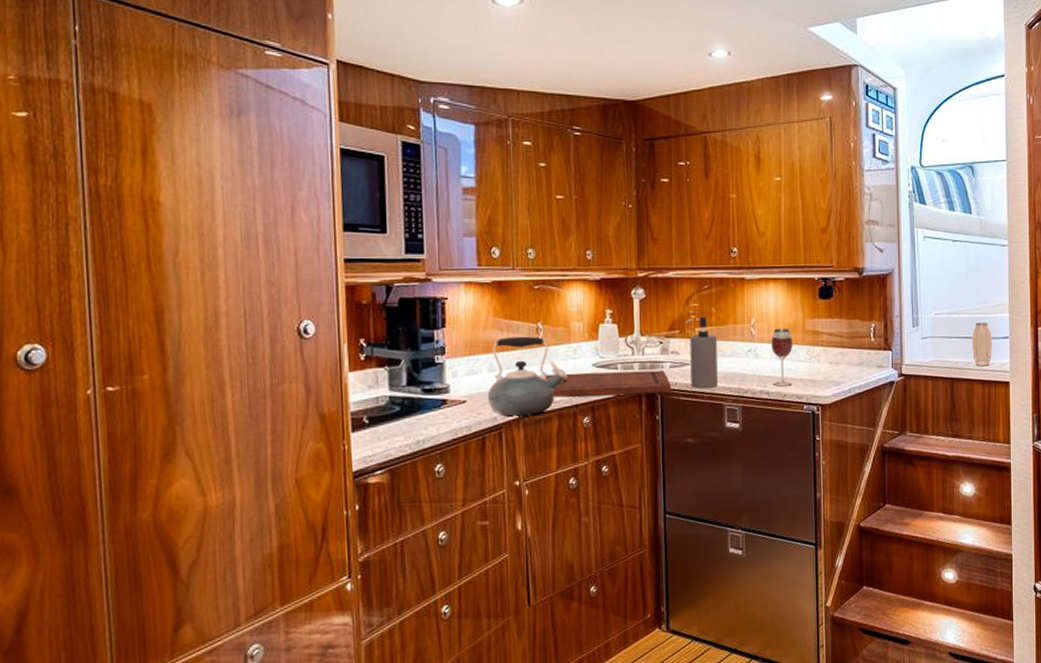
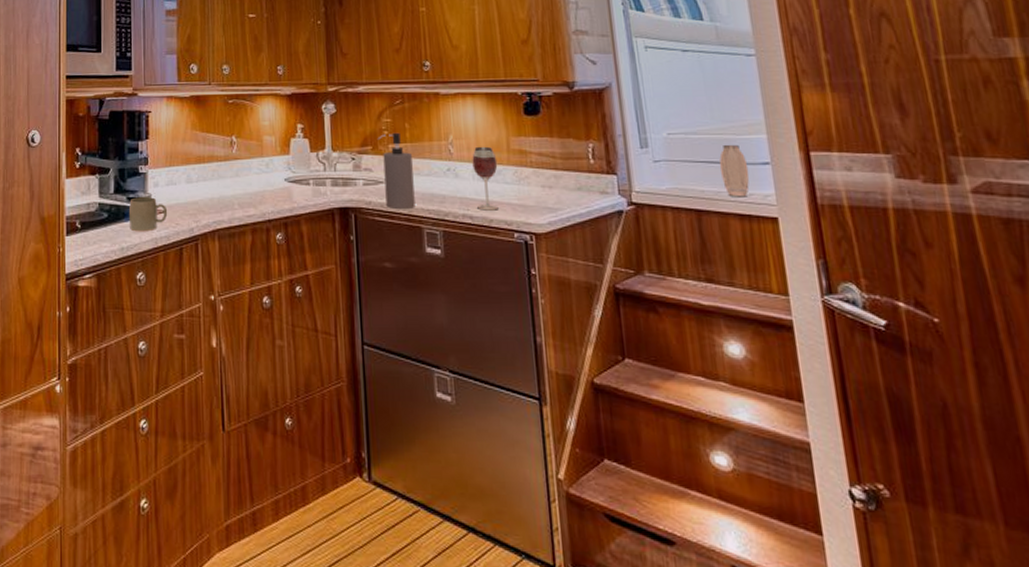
mug: none [424,387,469,424] -> present [128,197,168,232]
kettle: present [487,336,567,417] -> none [185,149,260,229]
cutting board: present [546,370,672,398] -> none [240,187,366,212]

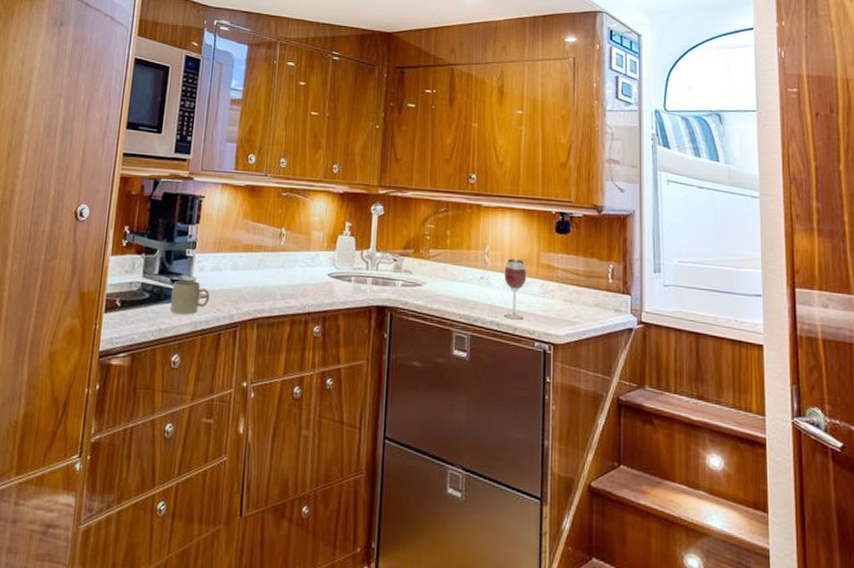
soap dispenser: present [377,132,415,210] -> none [420,238,450,313]
vase: present [719,144,750,197] -> none [719,275,744,325]

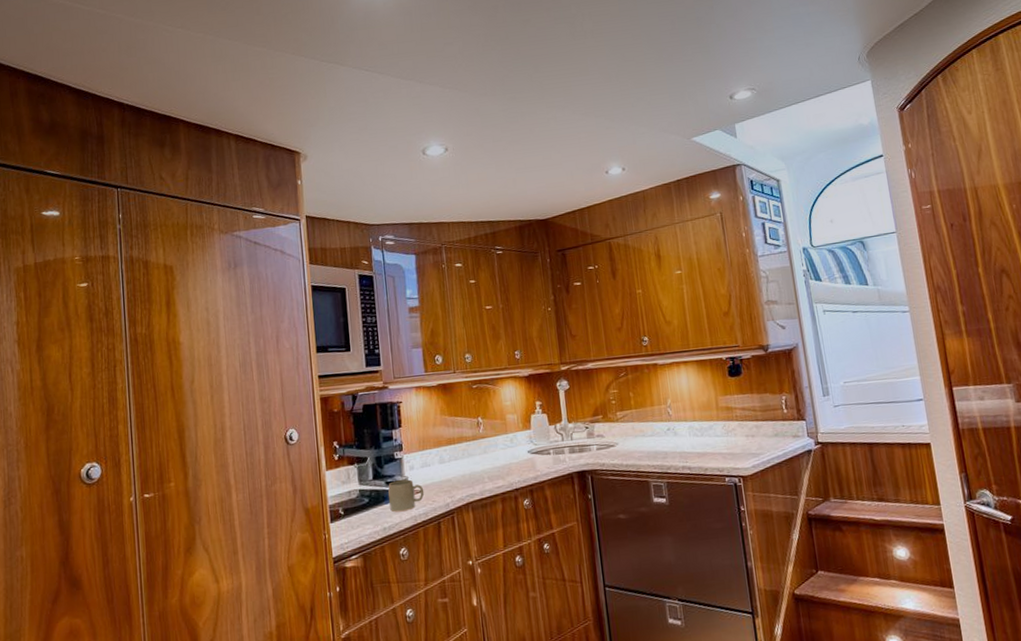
wineglass: present [504,258,527,320] -> none [687,406,712,462]

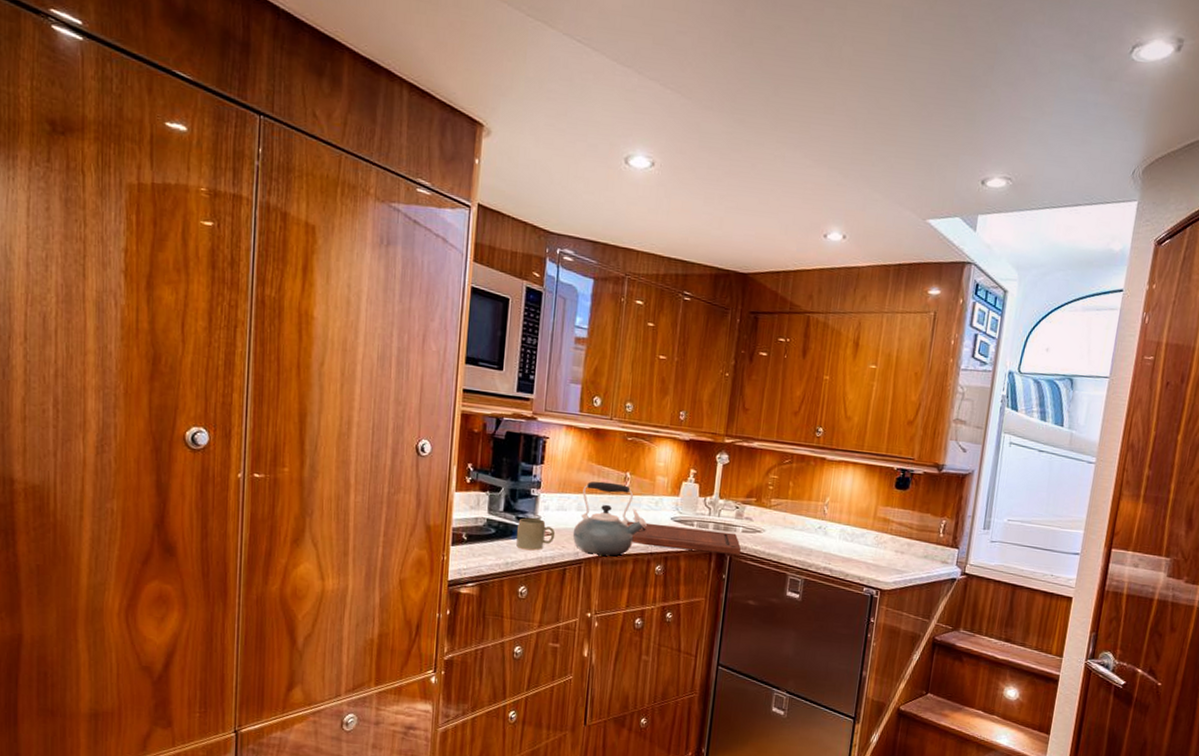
kettle: none [439,430,507,503] -> present [572,481,647,556]
cutting board: none [488,452,601,483] -> present [627,521,742,555]

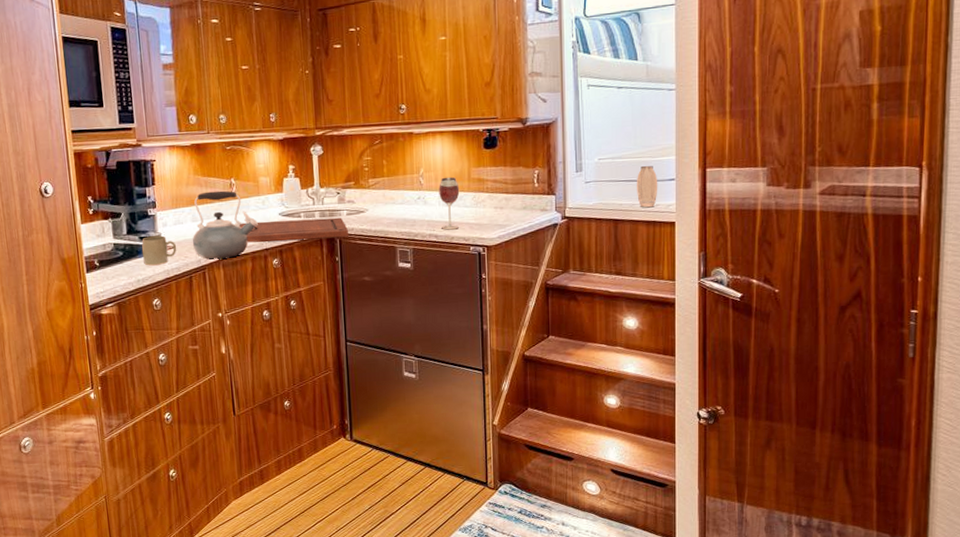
wineglass: none [838,510,864,567] -> present [439,177,460,230]
vase: none [1039,534,1063,579] -> present [636,165,658,208]

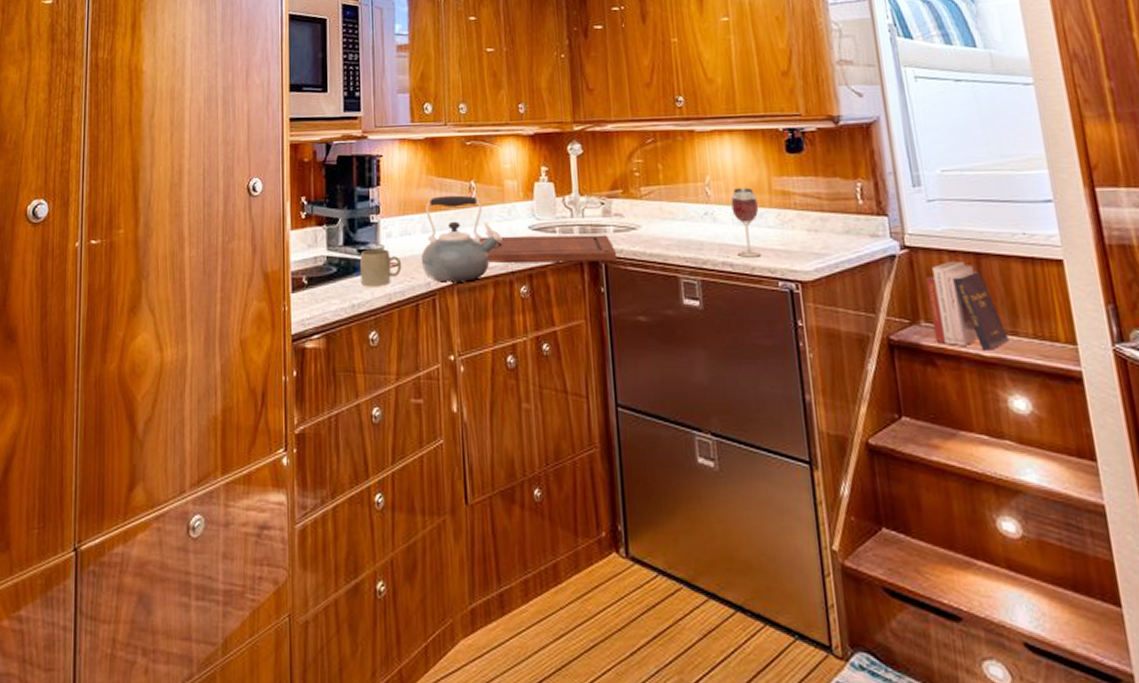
books: none [577,226,629,288] -> present [925,260,1008,350]
vase: present [636,165,658,208] -> none [998,180,1031,239]

